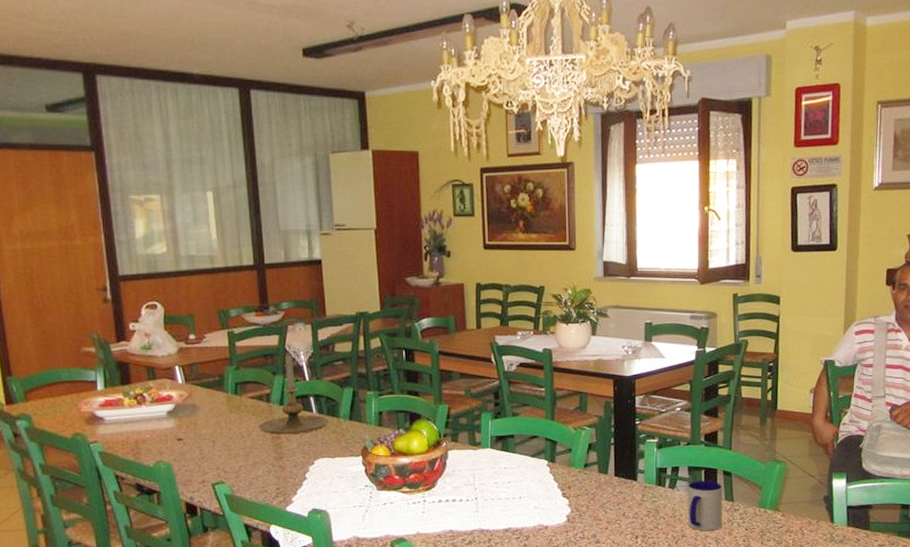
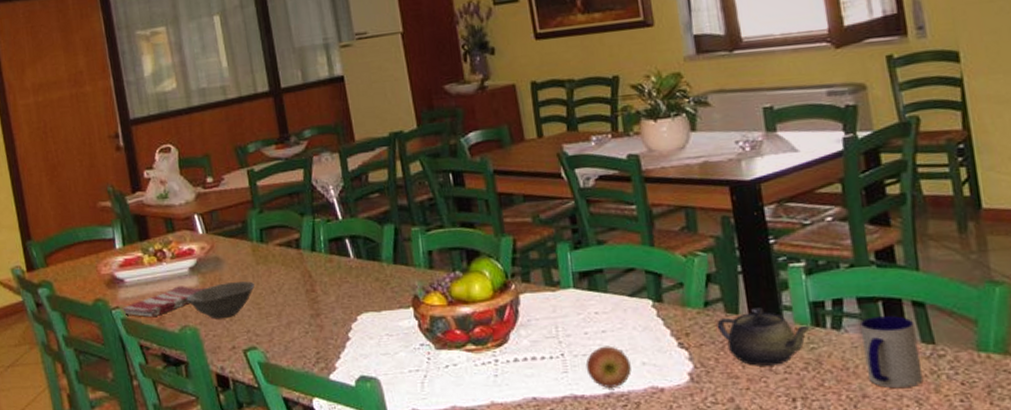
dish towel: none [99,427,183,451] -> present [121,286,207,317]
bowl: none [163,427,227,457] -> present [186,281,255,319]
candle holder: present [258,353,329,435] -> none [288,188,370,287]
apple: none [493,493,526,524] -> present [585,345,631,388]
teapot: none [591,470,655,512] -> present [717,307,810,366]

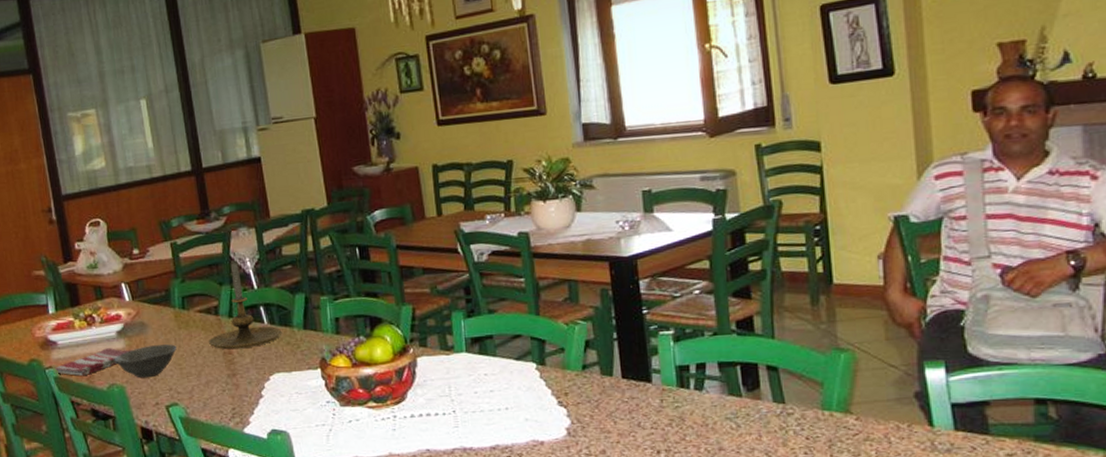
candle holder: none [288,188,370,287] -> present [208,260,282,350]
apple: present [585,345,631,388] -> none [474,403,515,441]
teapot: present [717,307,810,366] -> none [593,370,676,422]
mug: present [859,316,923,388] -> none [719,378,773,442]

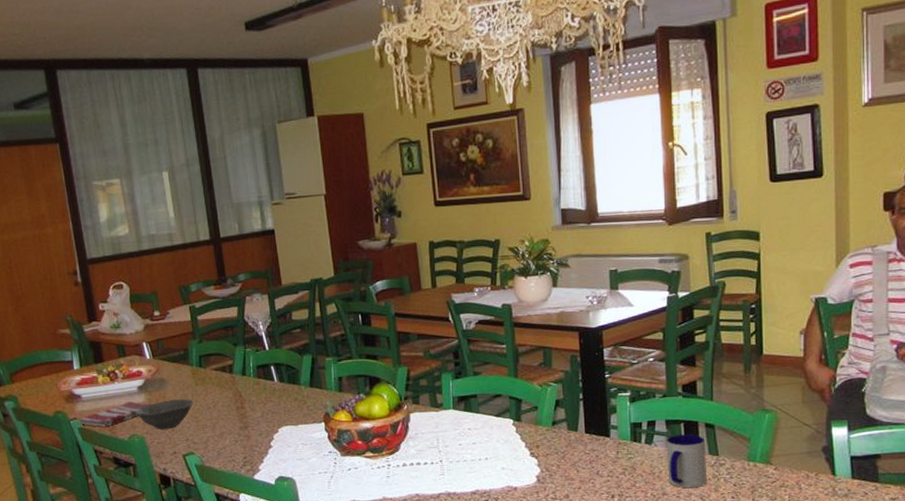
candle holder: present [208,260,282,350] -> none [222,323,291,405]
mug: none [719,378,773,442] -> present [666,434,708,488]

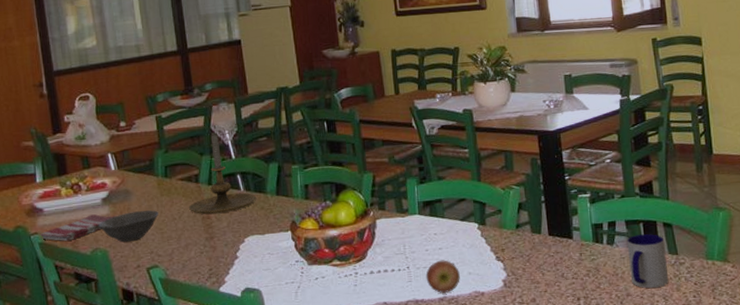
candle holder: none [222,323,291,405] -> present [188,132,257,215]
apple: none [458,454,493,487] -> present [425,260,460,293]

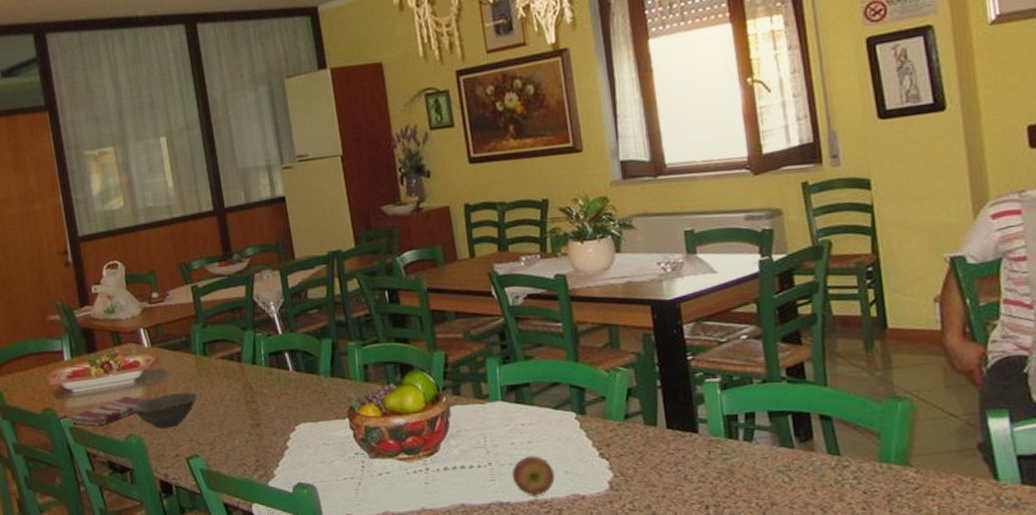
candle holder: present [188,132,257,215] -> none [230,304,308,398]
mug: present [626,234,669,288] -> none [770,429,828,496]

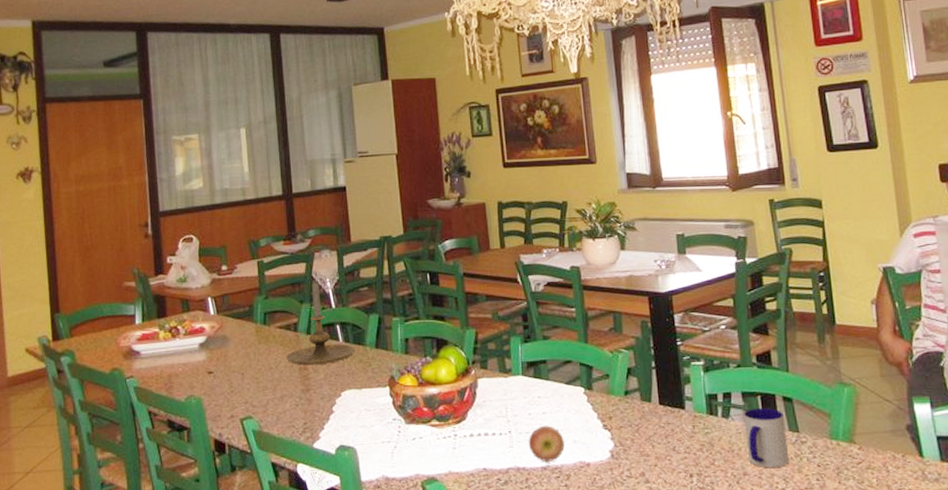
dish towel: present [69,396,152,426] -> none [135,360,214,386]
bowl: present [132,392,198,429] -> none [194,358,255,391]
candle holder: none [230,304,308,398] -> present [285,280,356,365]
mug: none [770,429,828,496] -> present [743,408,790,467]

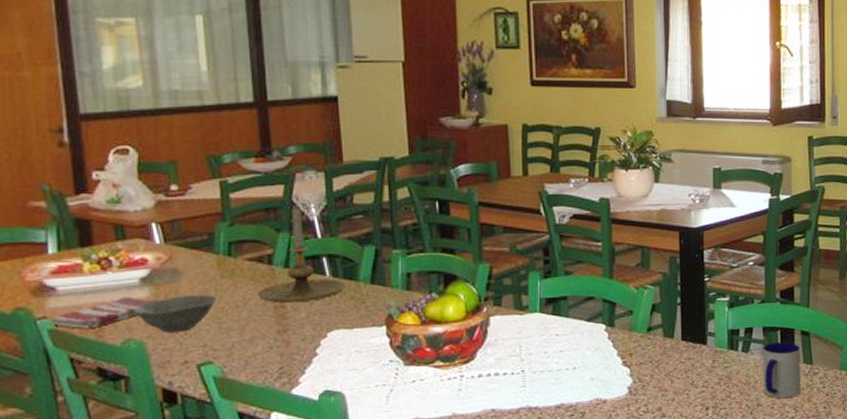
dish towel: none [135,360,214,386] -> present [49,297,160,328]
bowl: none [194,358,255,391] -> present [134,295,217,333]
apple: present [528,425,565,461] -> none [542,363,581,400]

